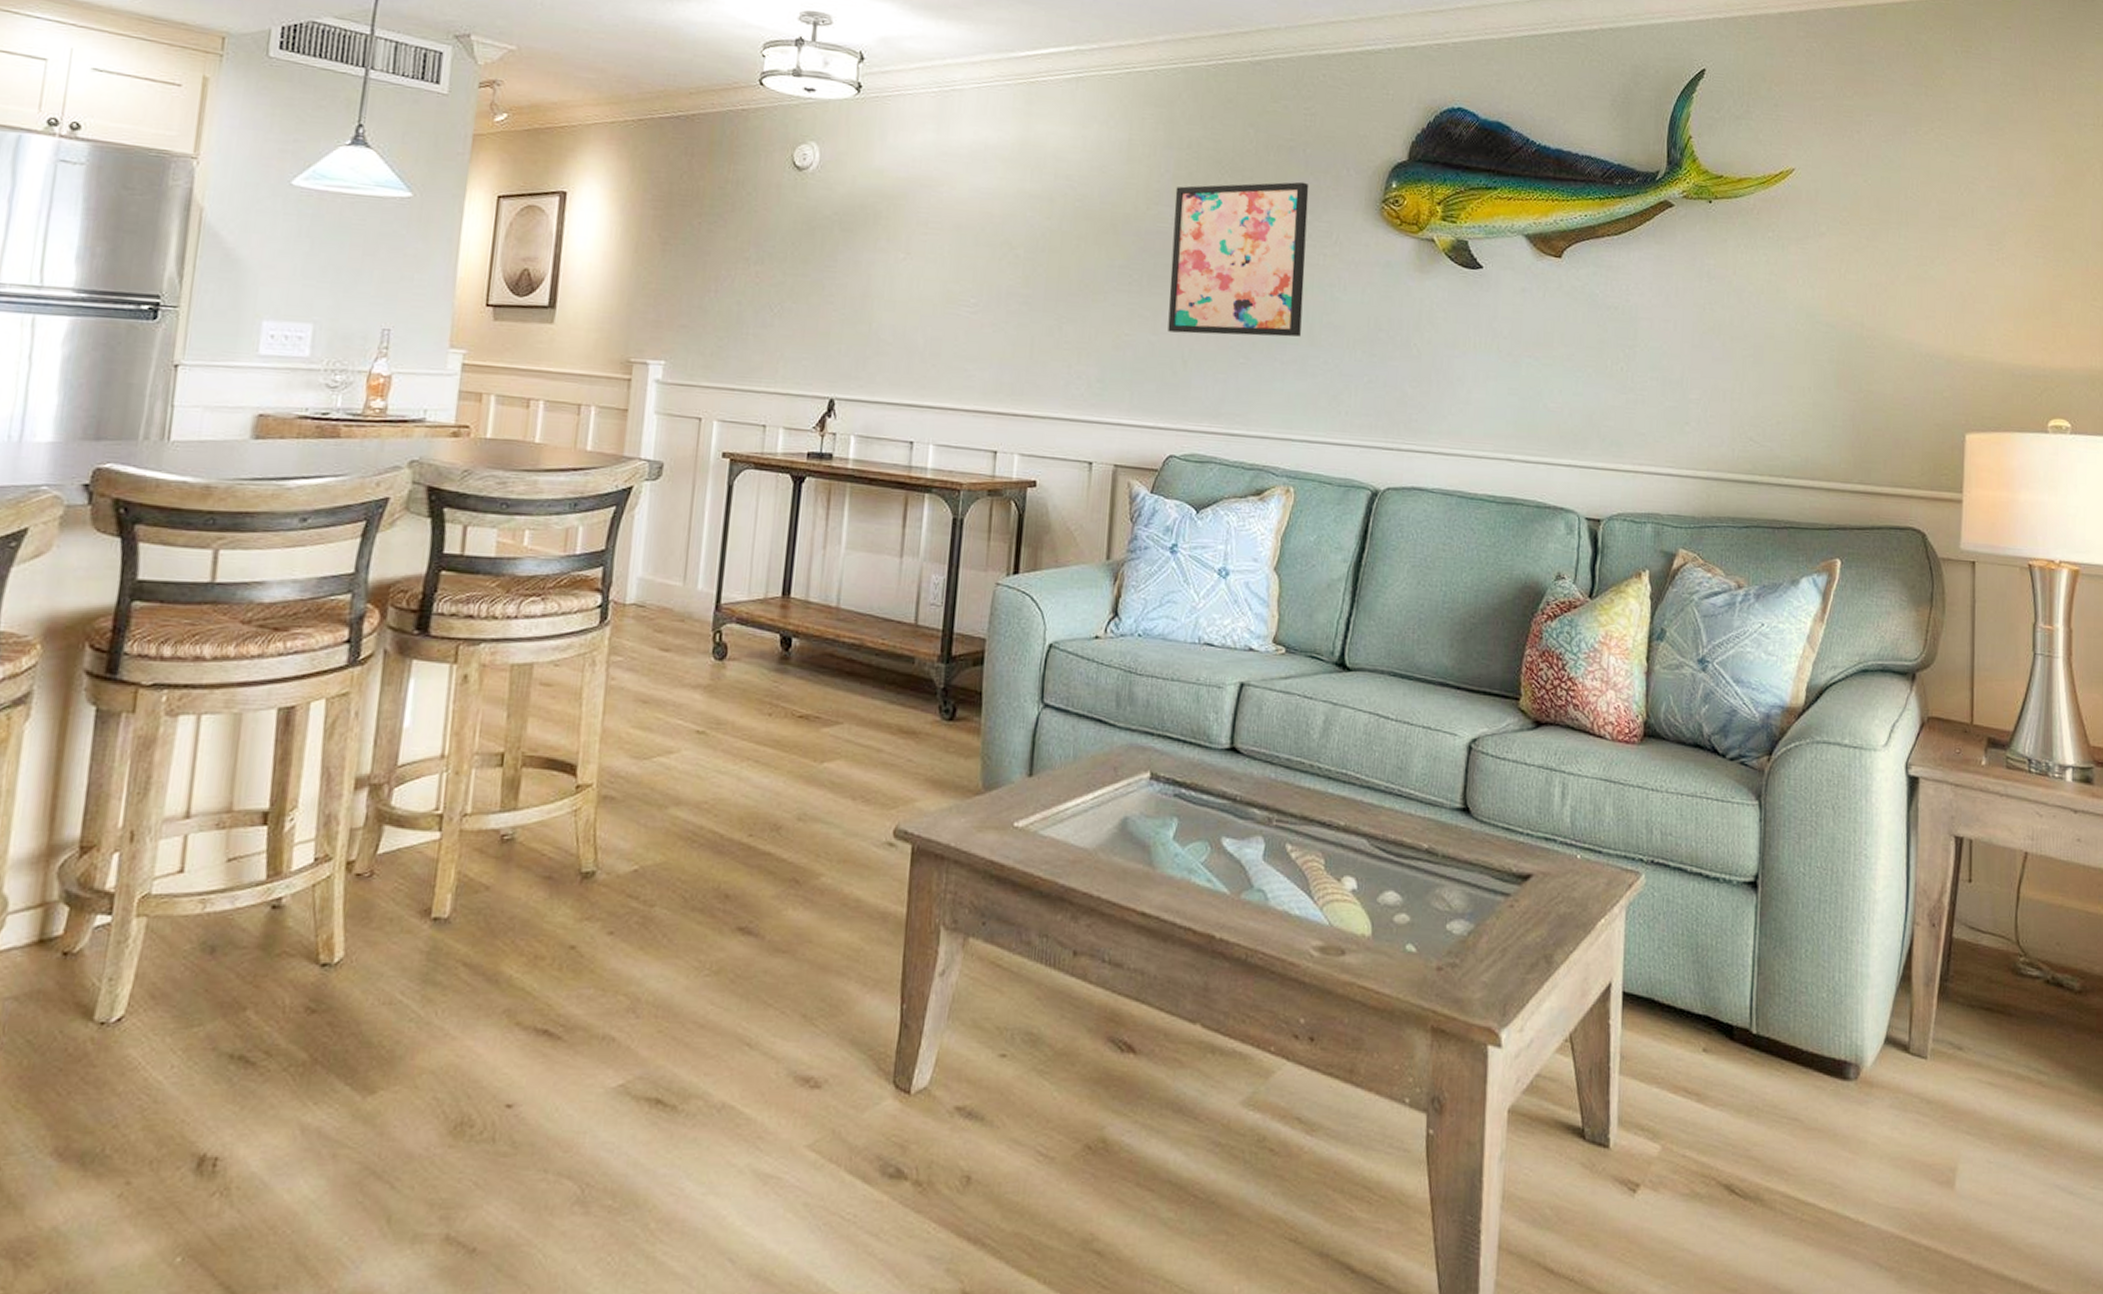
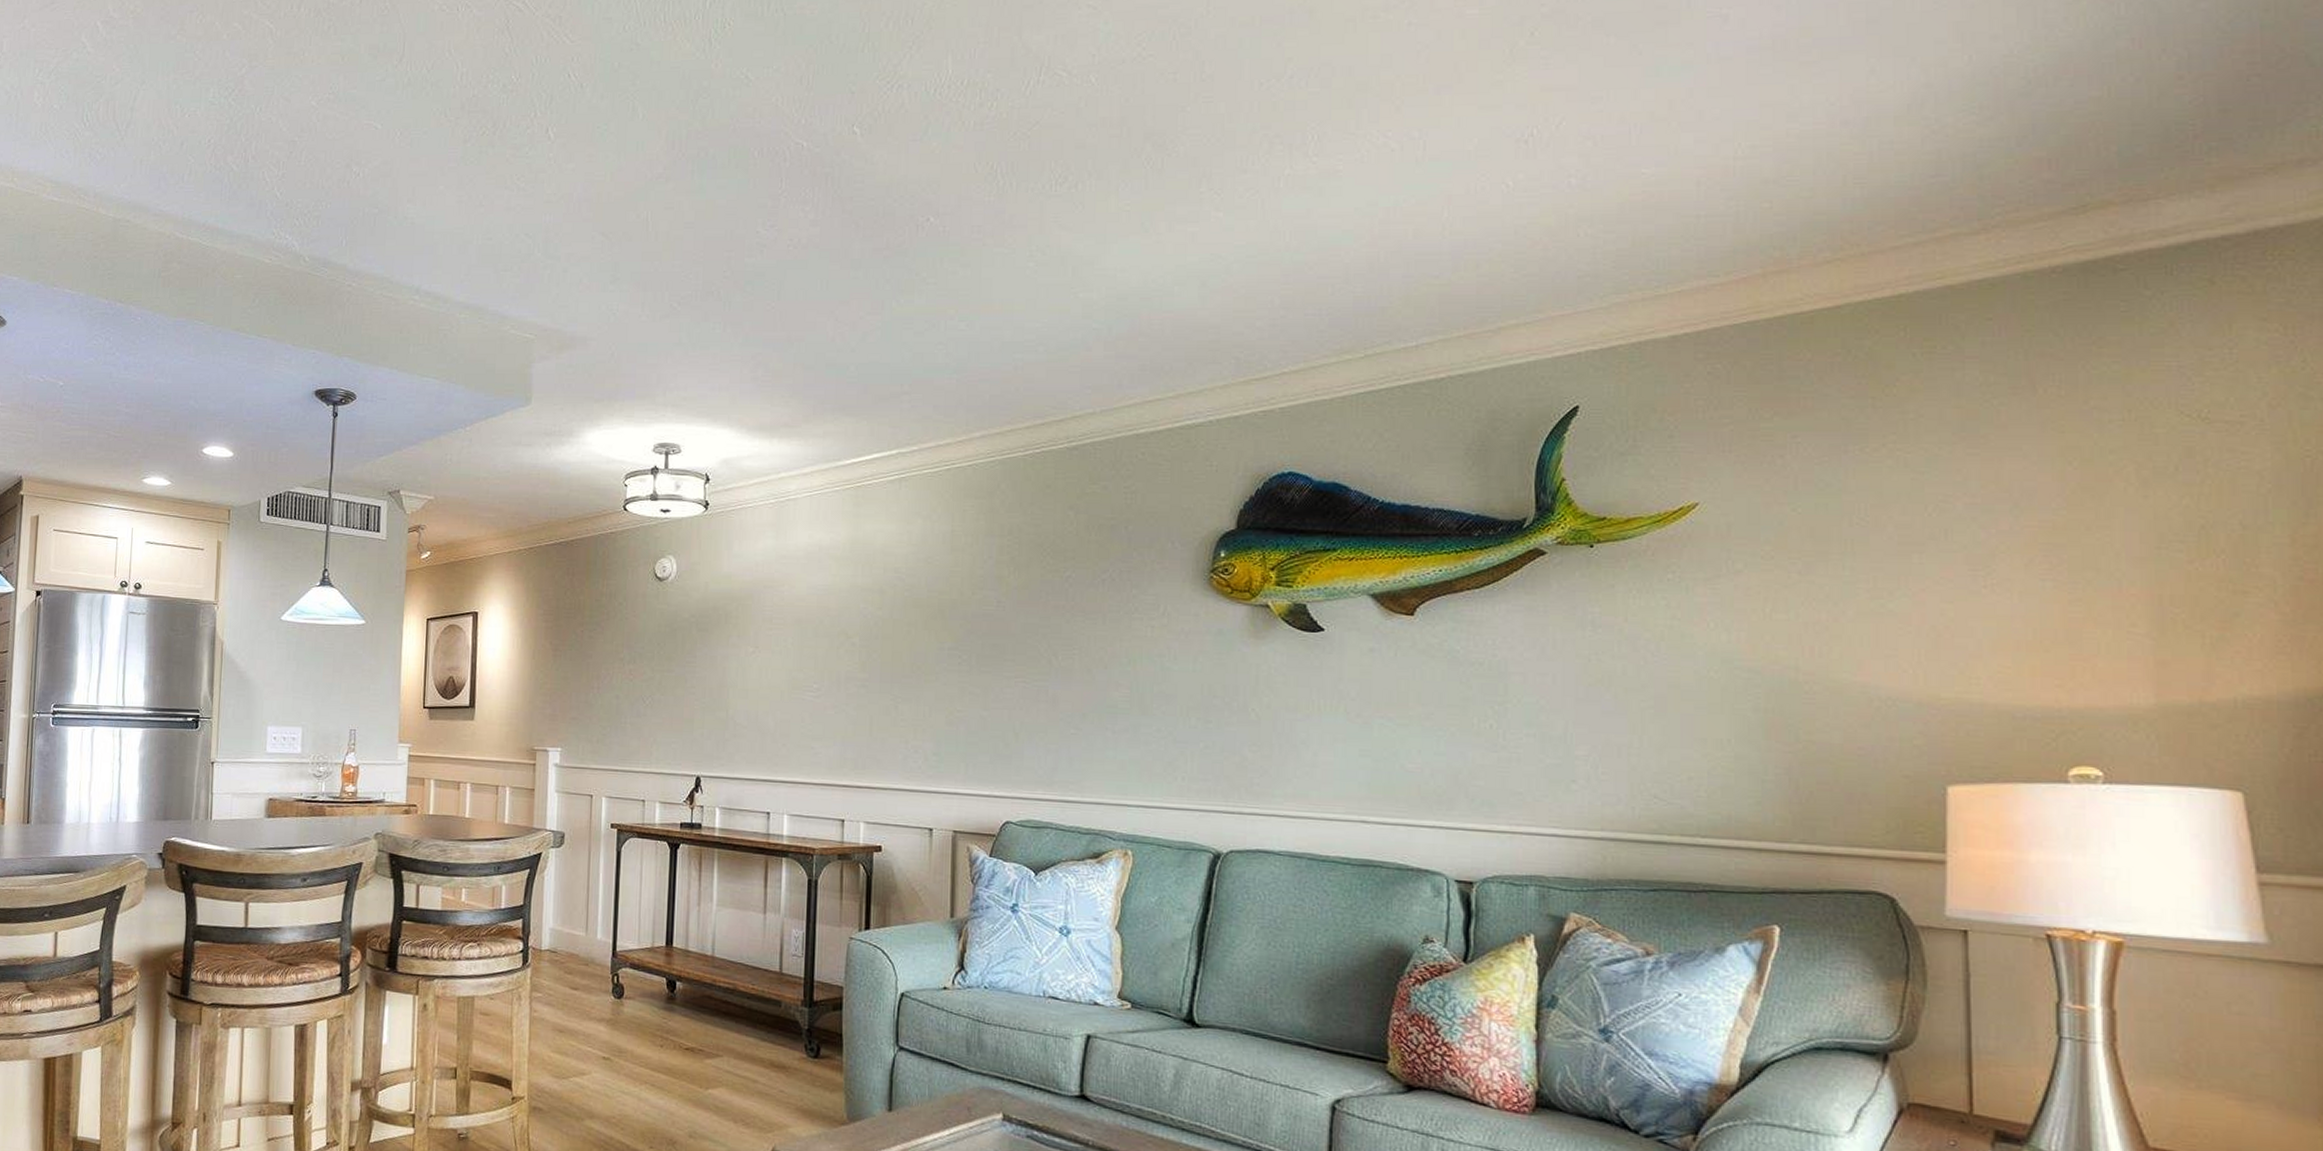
wall art: present [1167,181,1309,337] -> none [998,558,1133,708]

